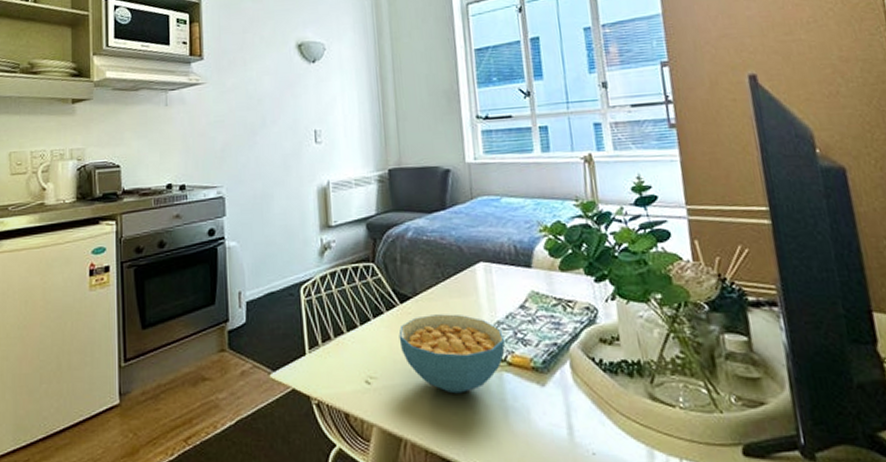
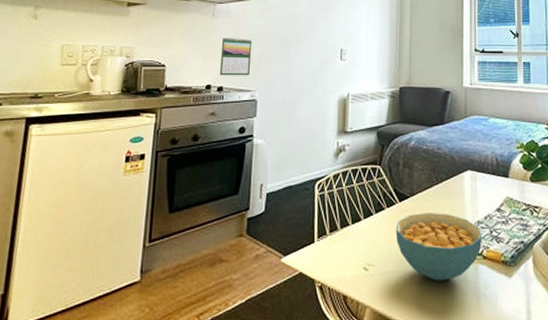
calendar: none [178,127,214,173] -> present [219,38,253,76]

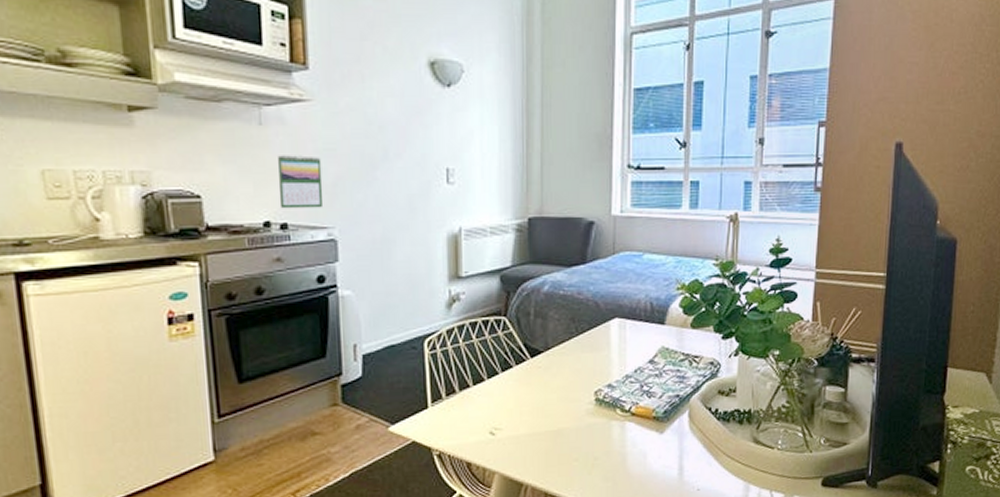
cereal bowl: present [395,213,482,281] -> none [527,368,630,442]

